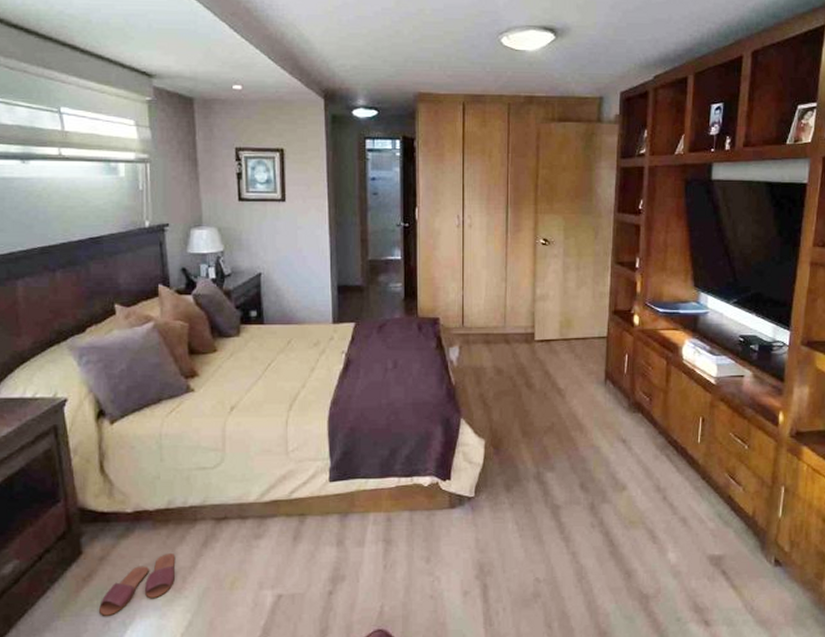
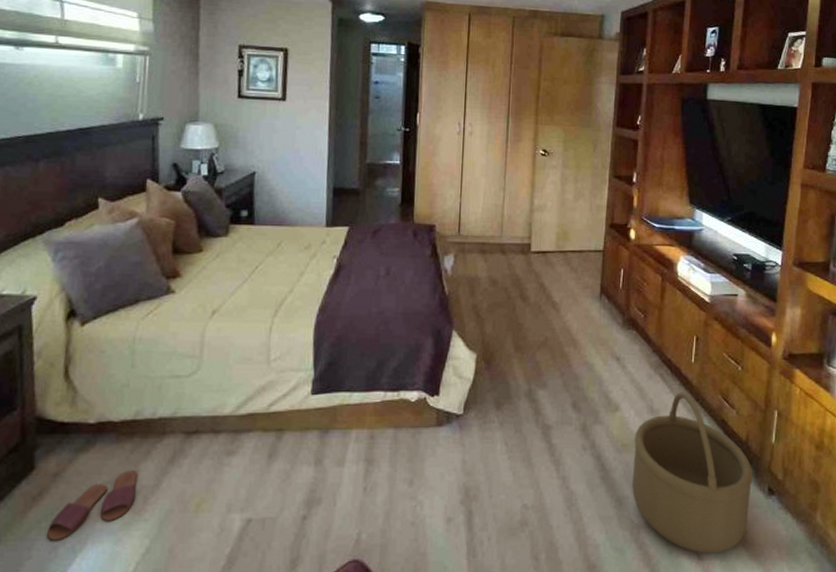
basket: none [640,471,760,621] -> present [632,392,753,554]

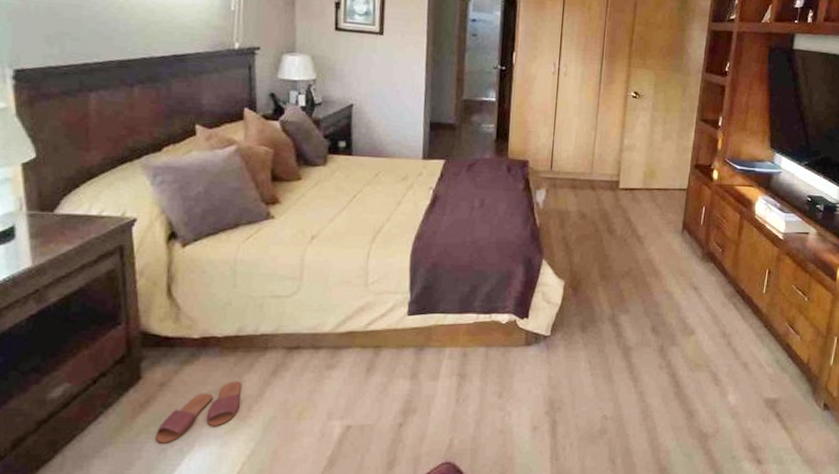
basket: present [632,392,753,554] -> none [702,319,811,459]

